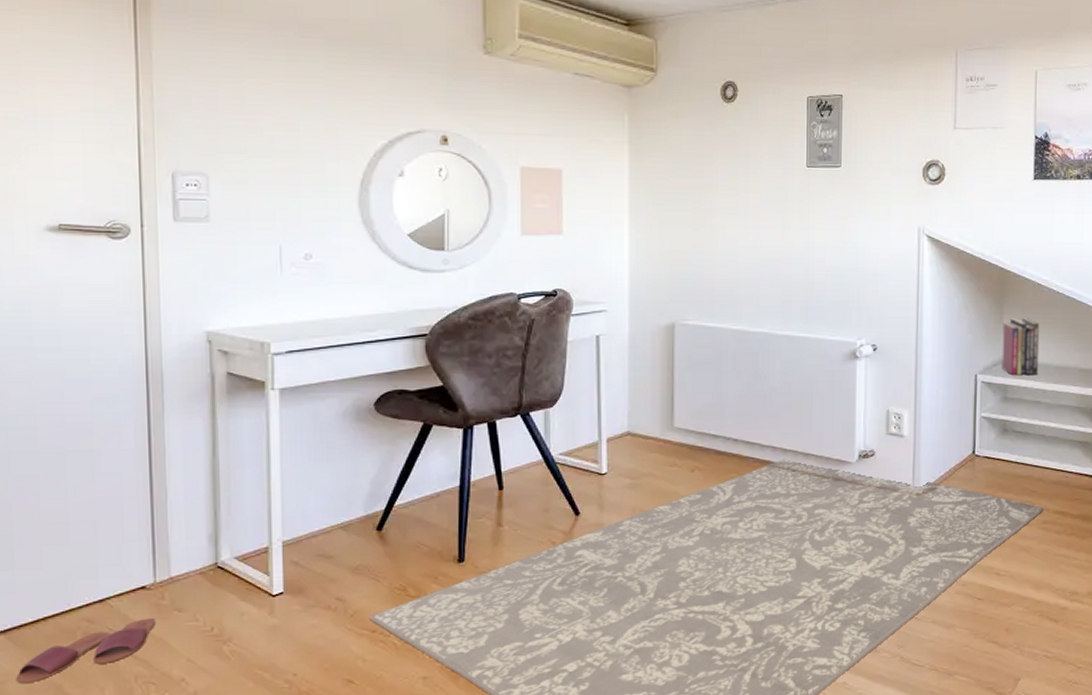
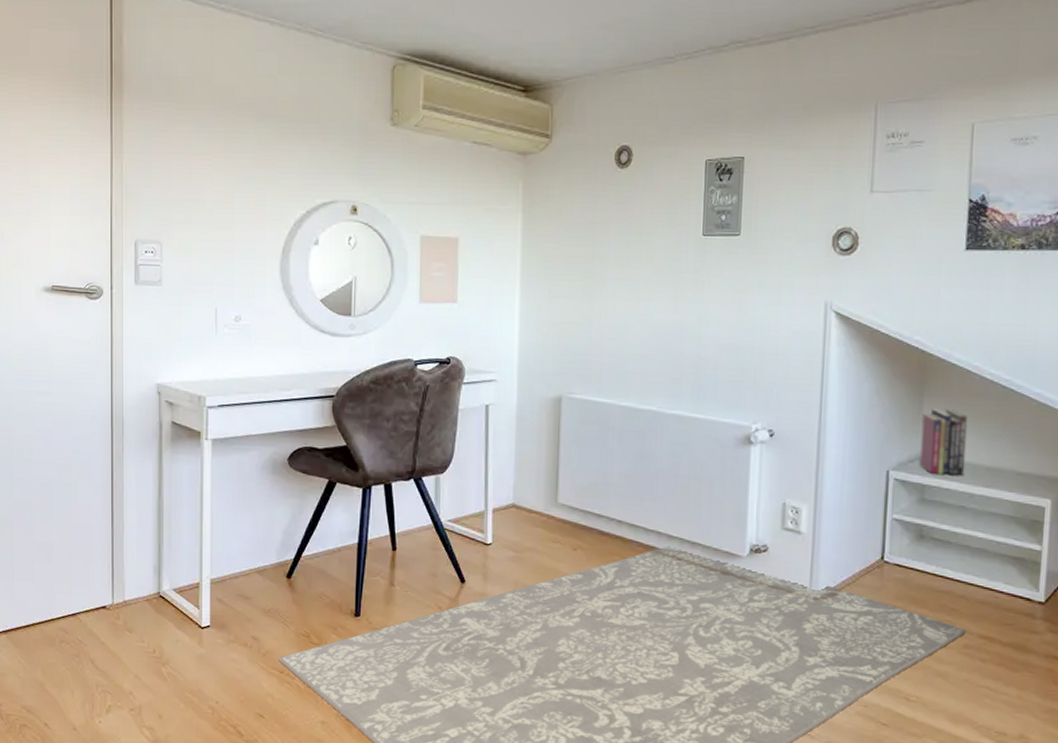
slippers: present [16,617,156,684] -> none [13,634,113,679]

